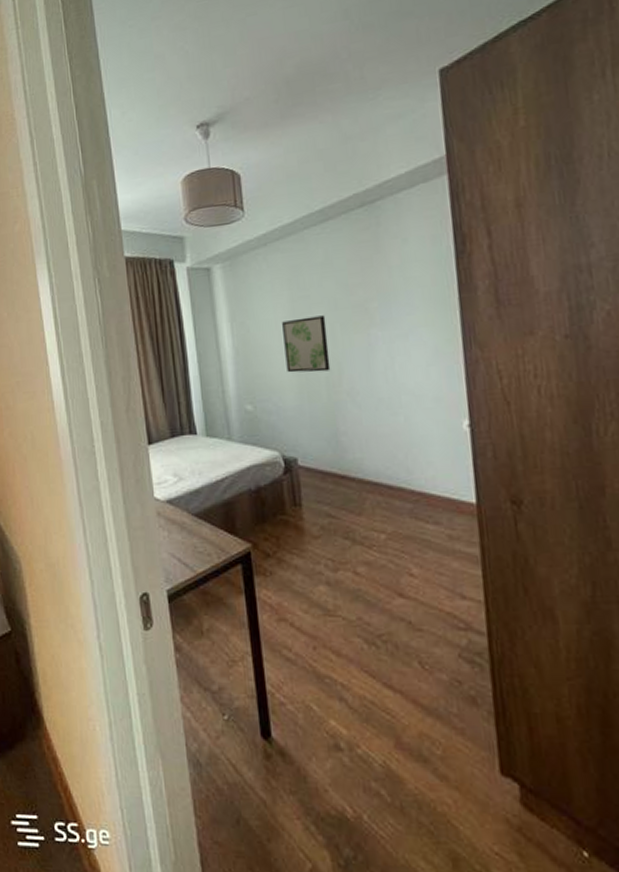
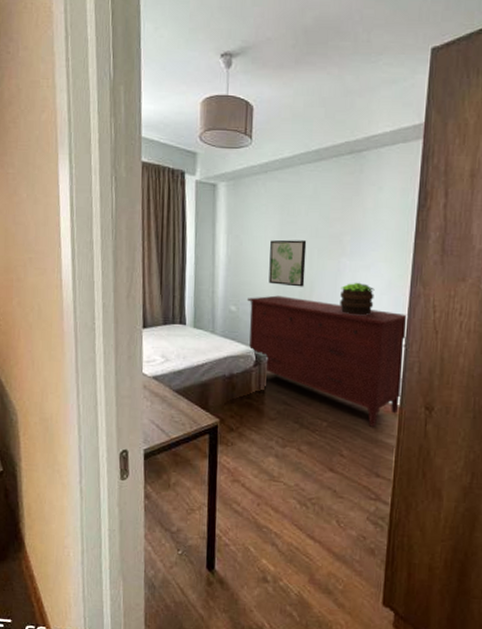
dresser: none [263,384,478,536] -> present [246,295,409,428]
potted plant: none [376,355,421,396] -> present [340,282,375,315]

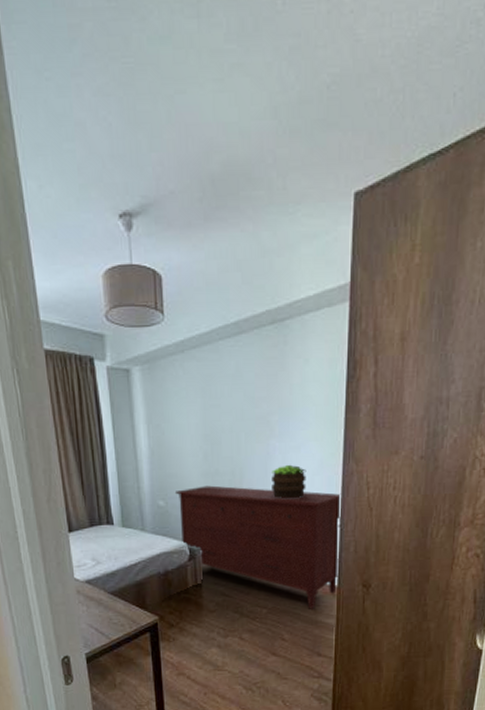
wall art: present [269,239,307,287] -> none [194,424,234,475]

